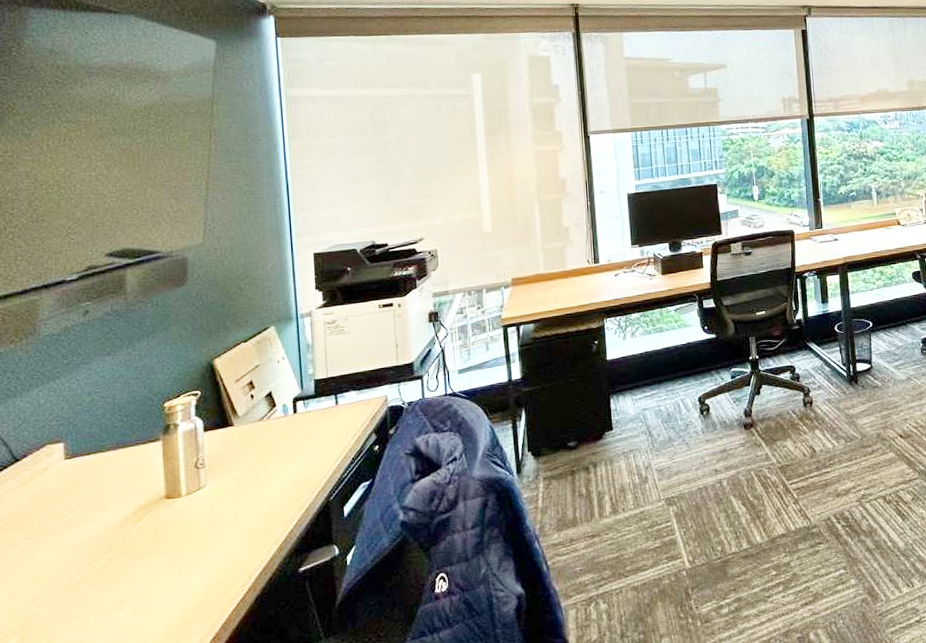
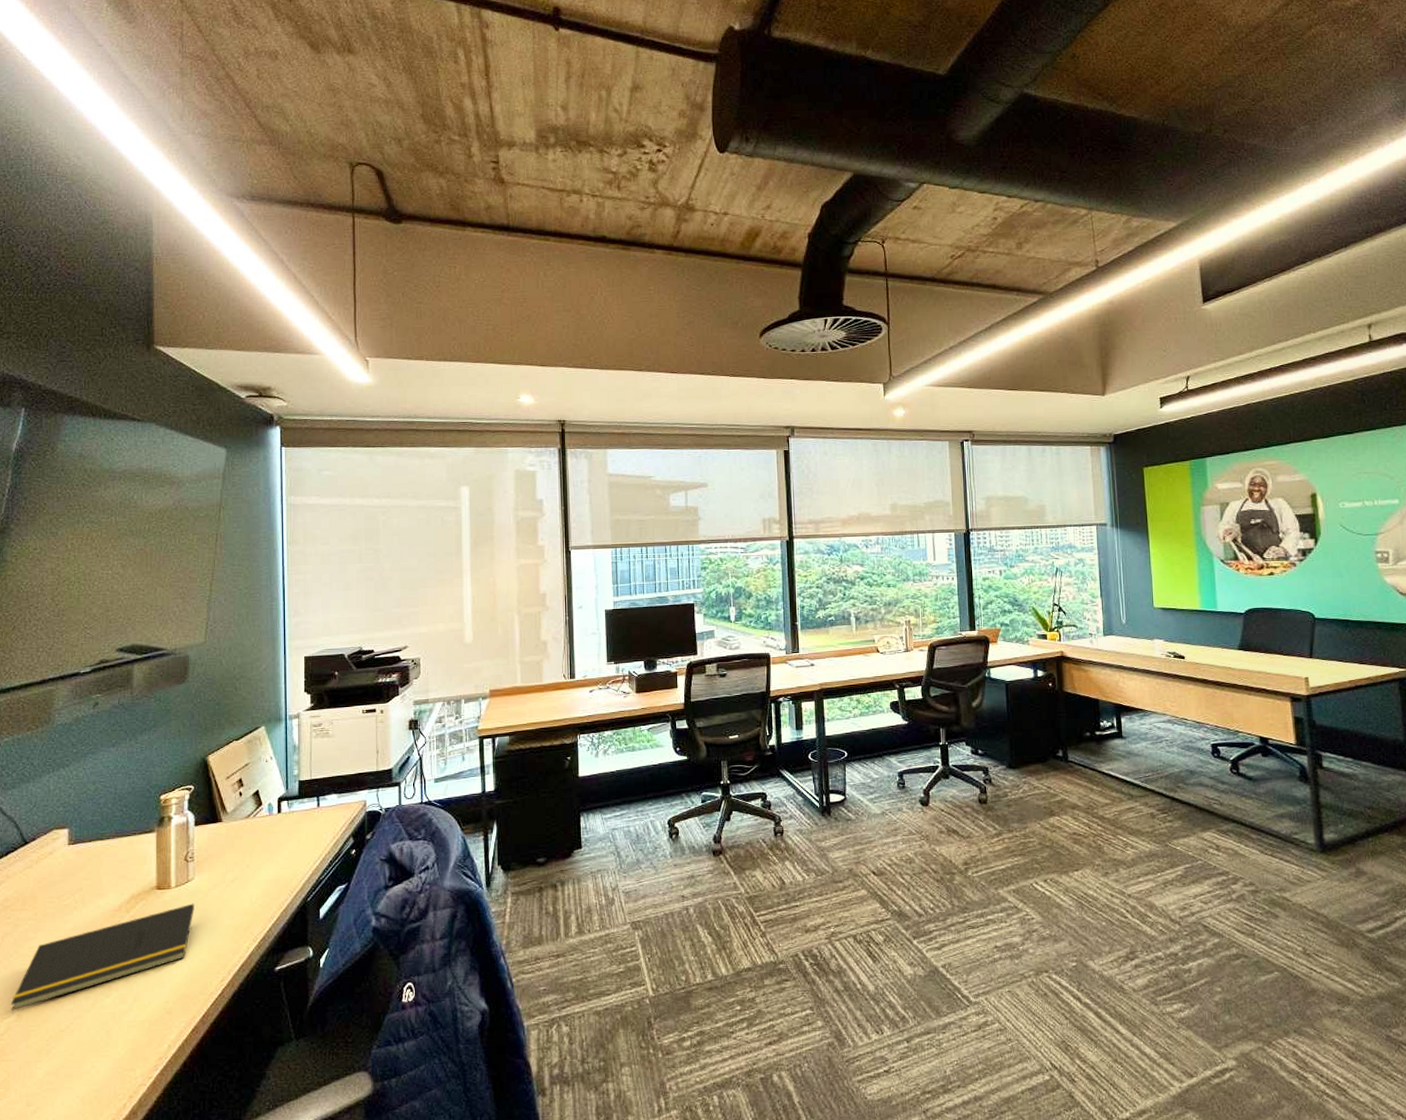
notepad: none [10,510,209,633] -> present [10,903,194,1011]

